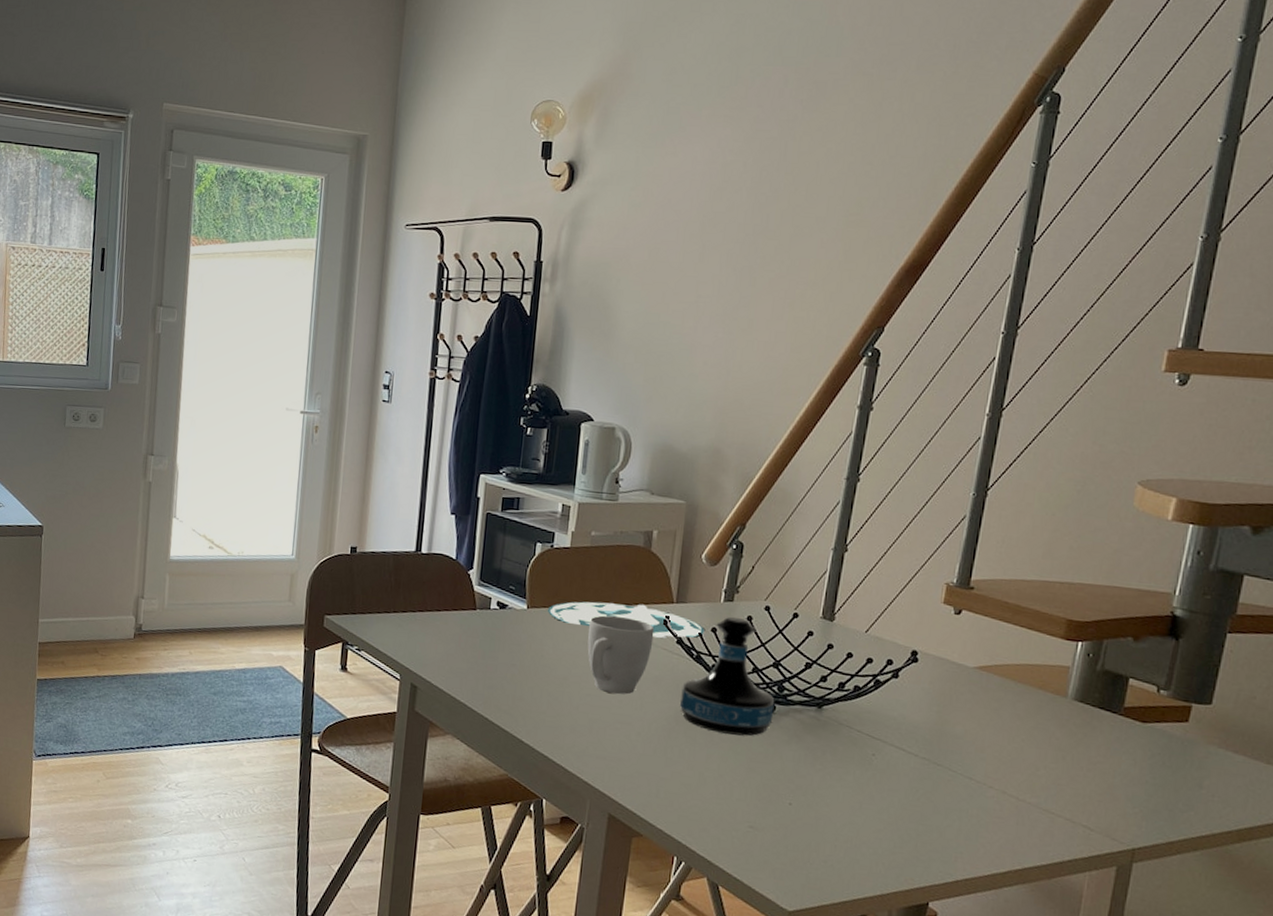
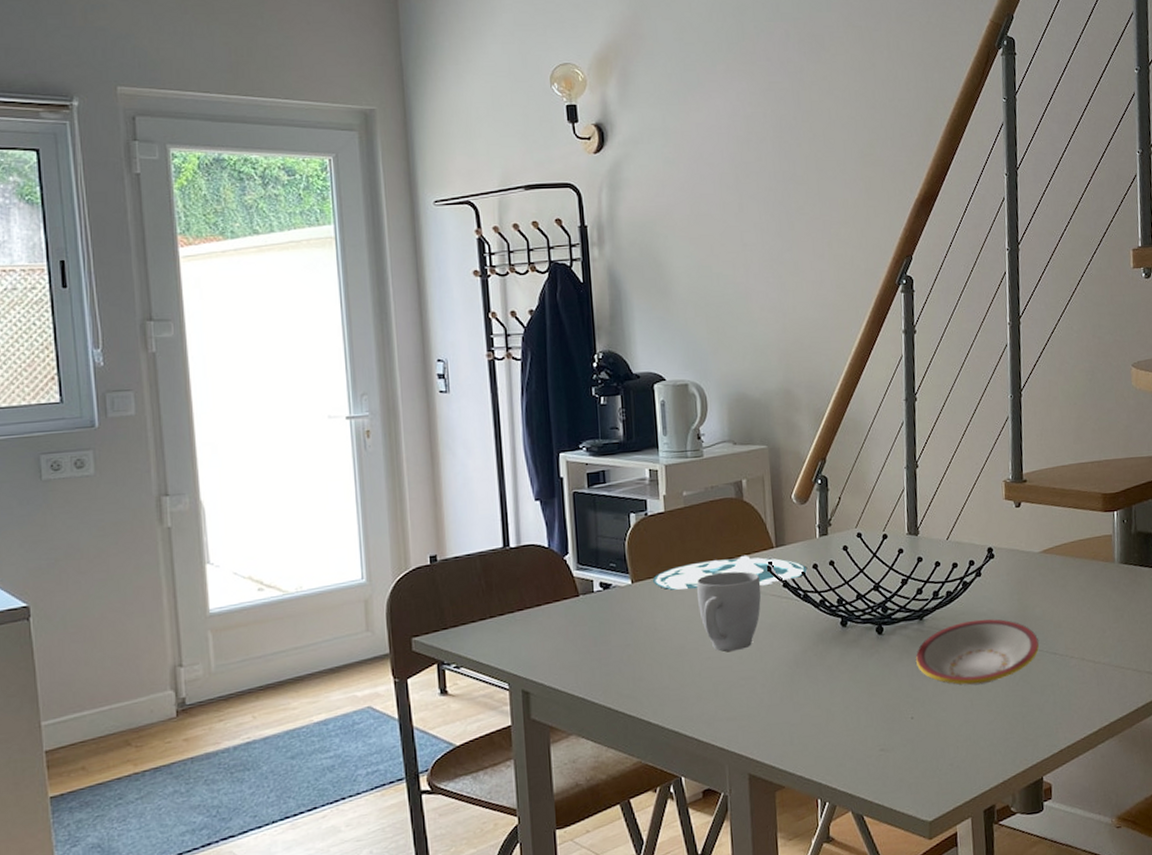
tequila bottle: present [680,616,775,736] -> none [796,549,883,666]
plate: none [806,721,953,791] -> present [916,619,1039,686]

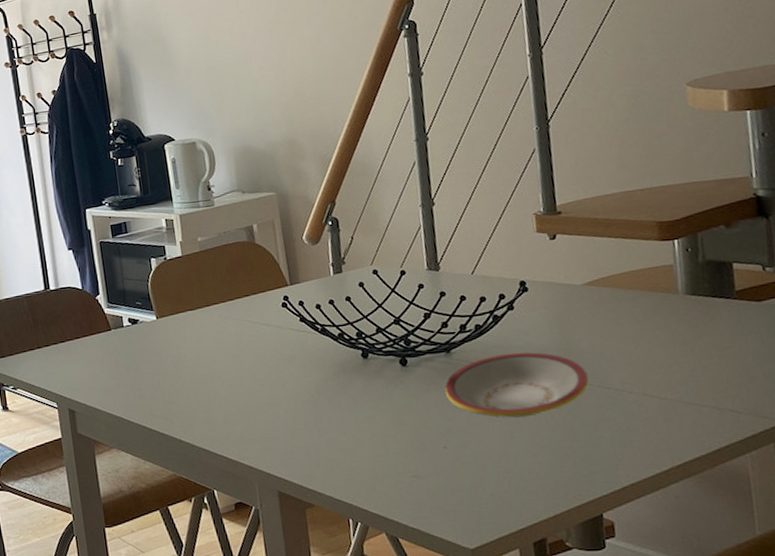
plate: present [652,555,807,590] -> none [175,292,323,325]
mug: present [696,571,762,652] -> none [215,307,279,380]

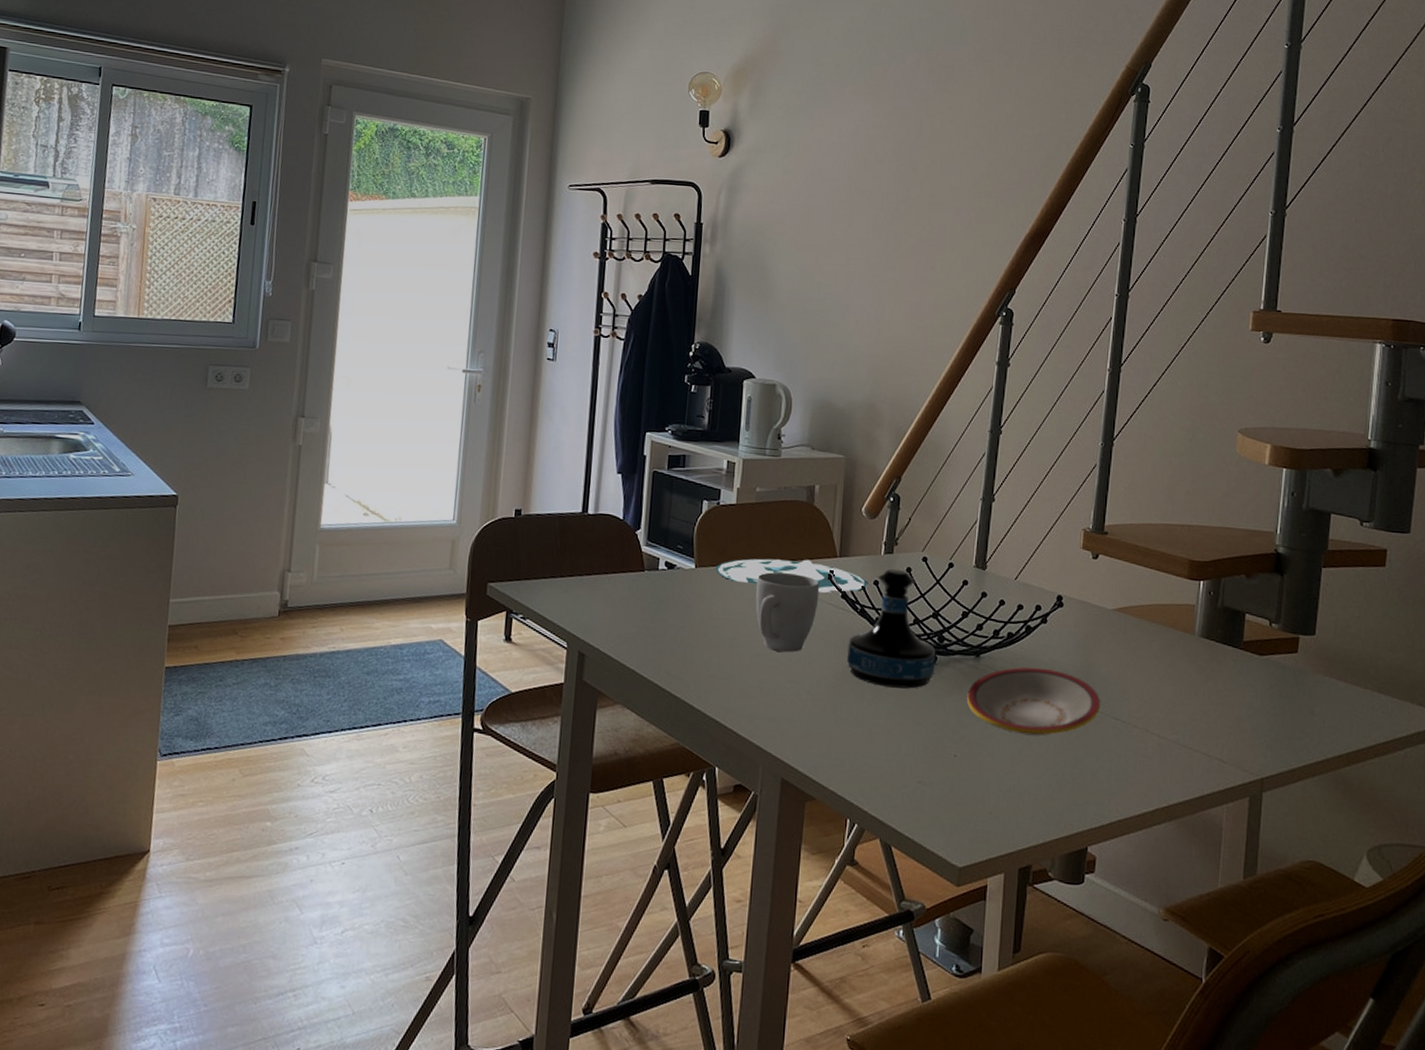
plate: none [175,292,323,325] -> present [715,558,867,593]
mug: none [215,307,279,380] -> present [755,572,820,652]
tequila bottle: none [315,285,407,395] -> present [847,568,936,689]

